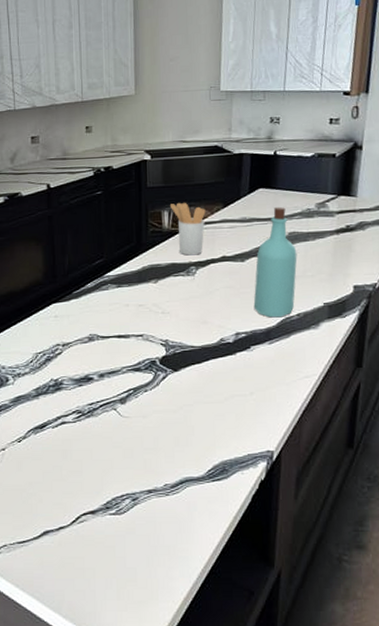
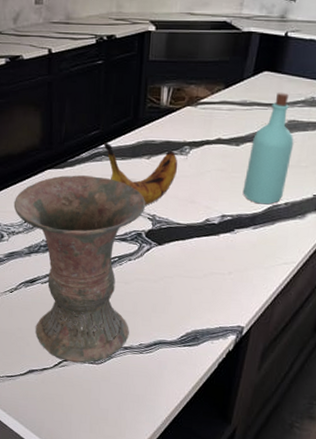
vase: none [18,306,157,516] -> present [13,175,146,363]
banana: none [108,269,186,331] -> present [103,141,178,205]
utensil holder: present [169,202,206,256] -> none [169,79,206,135]

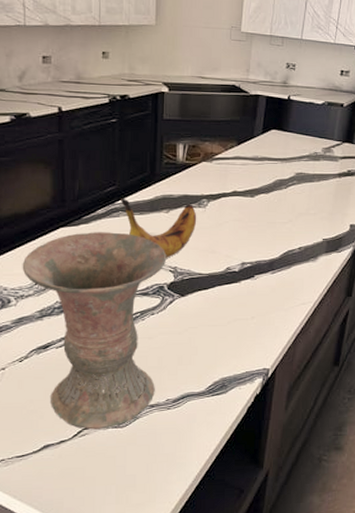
bottle: present [242,92,294,205] -> none [260,148,303,250]

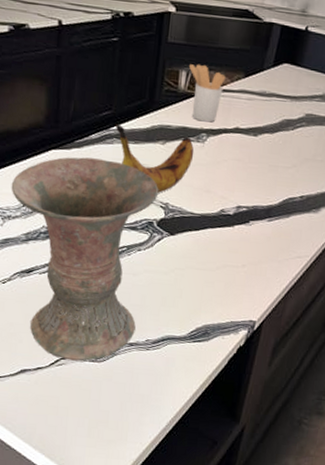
utensil holder: none [185,136,220,189] -> present [188,64,226,123]

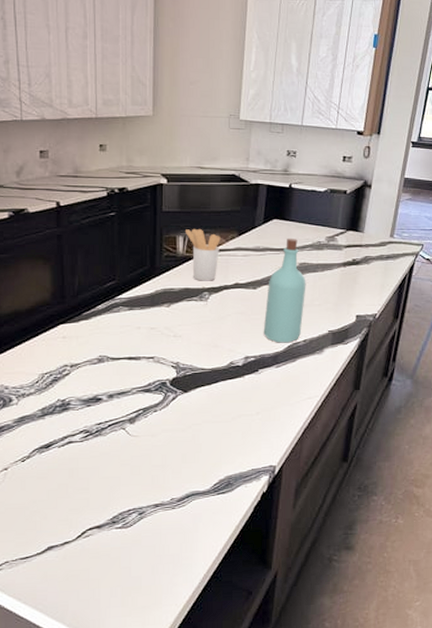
vase: present [11,157,159,361] -> none [23,328,169,530]
banana: present [115,123,194,193] -> none [120,291,199,353]
bottle: none [259,85,311,197] -> present [263,237,306,343]

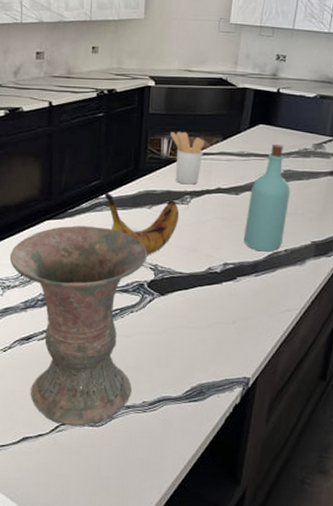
vase: none [23,328,169,530] -> present [9,225,148,427]
banana: none [120,291,199,353] -> present [104,191,179,255]

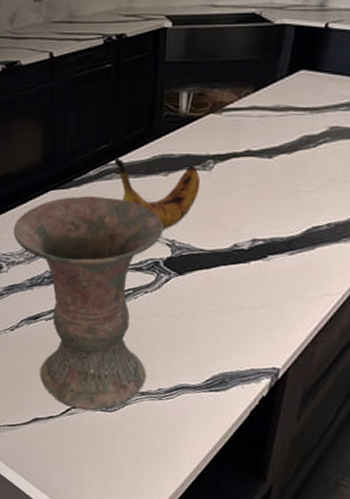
utensil holder: present [169,131,205,185] -> none [189,82,232,147]
bottle: present [243,143,291,252] -> none [276,93,337,226]

